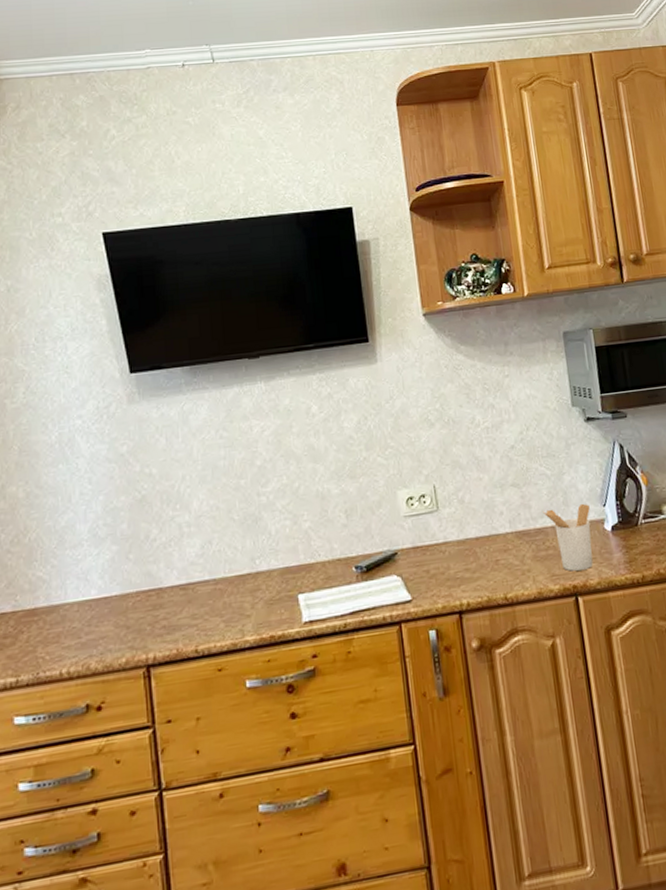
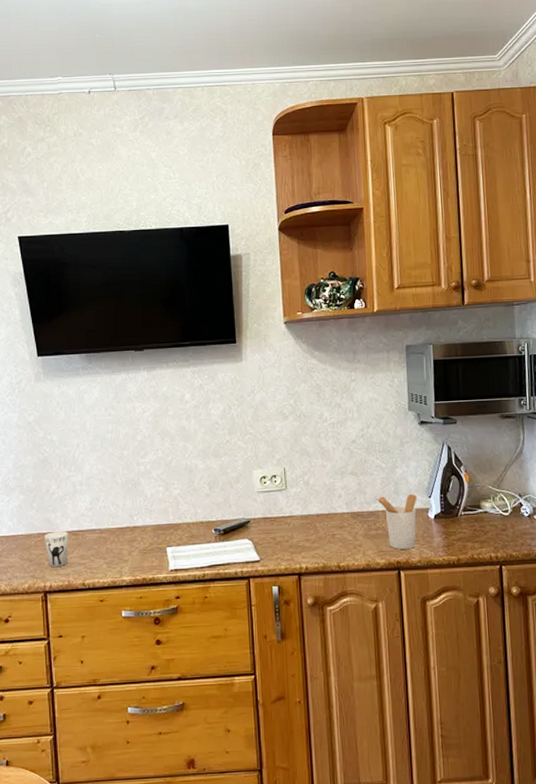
cup: none [145,586,176,633] -> present [45,531,69,567]

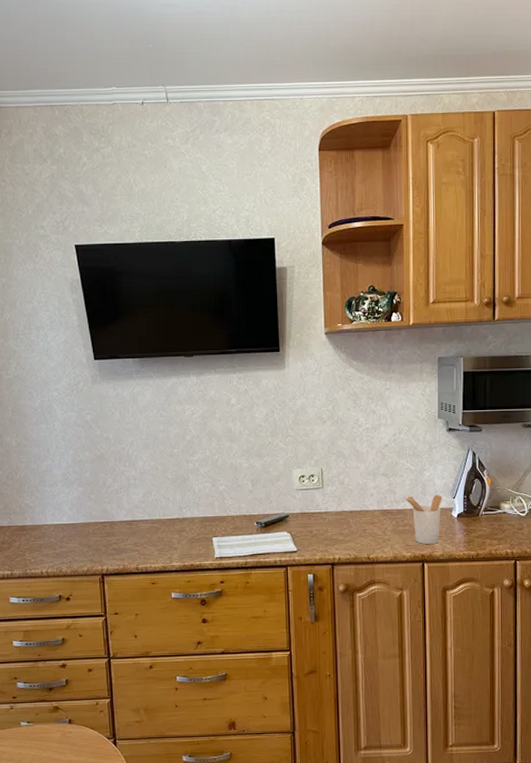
cup: present [45,531,69,567] -> none [102,521,124,552]

